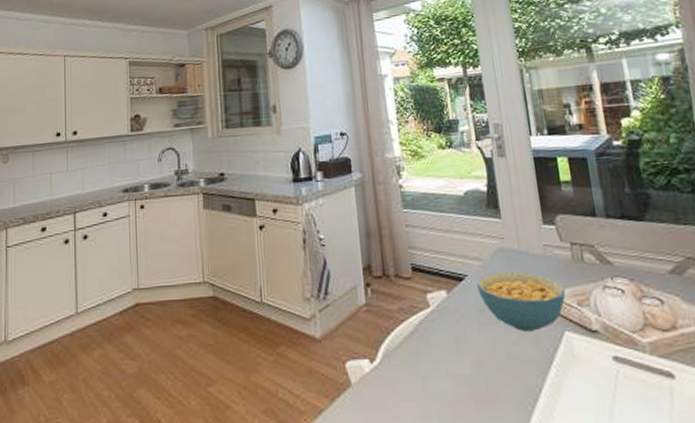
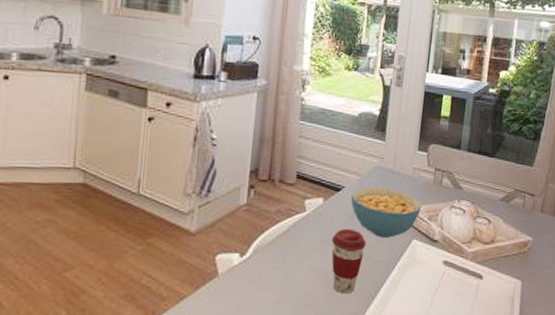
coffee cup: none [466,323,509,403] -> present [331,228,366,294]

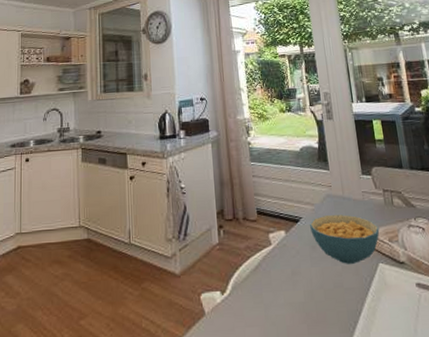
coffee cup: present [331,228,366,294] -> none [301,258,335,326]

